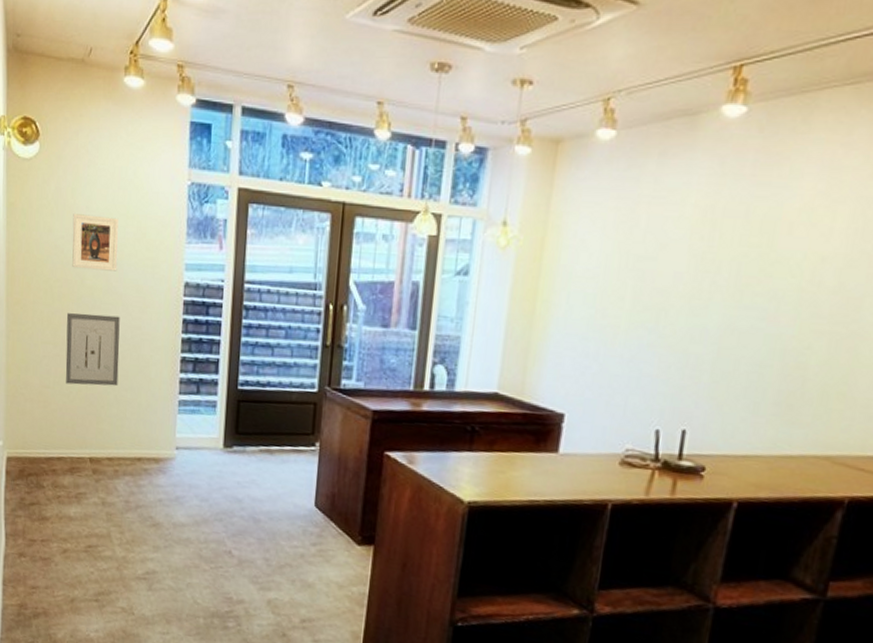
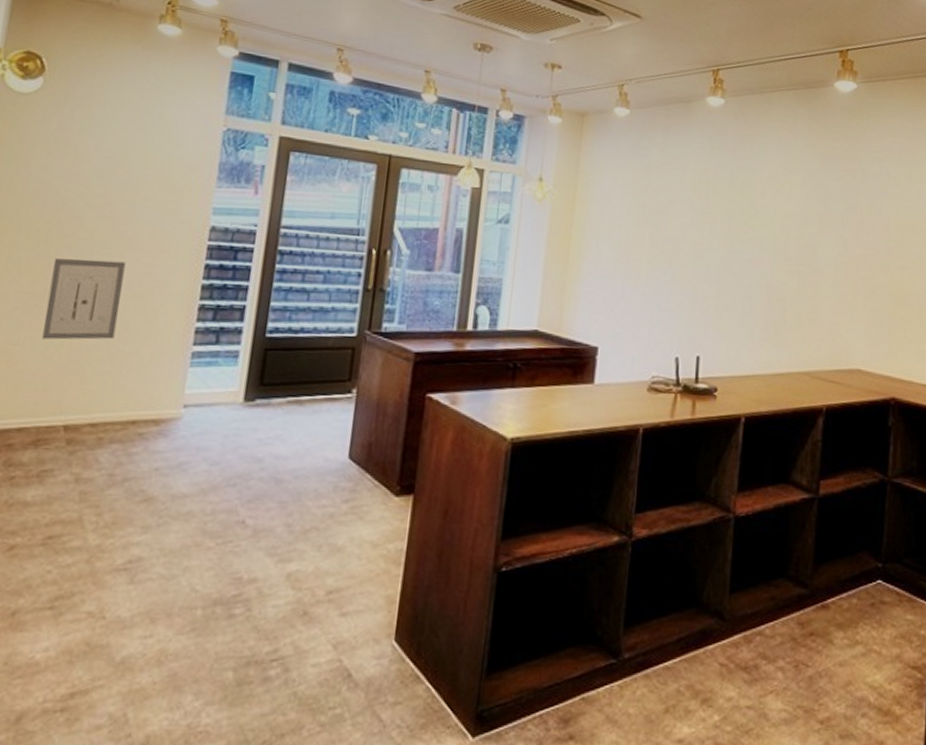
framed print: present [72,214,119,271] -> none [69,153,136,214]

